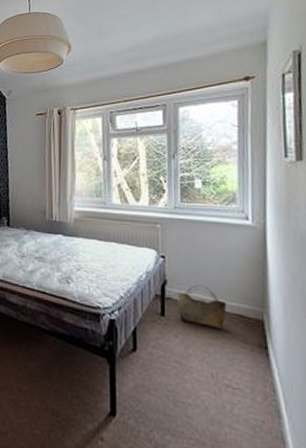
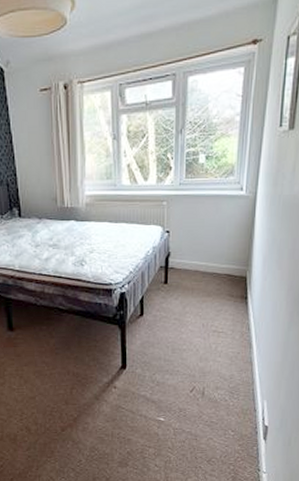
basket: present [177,285,227,328] -> none [179,253,219,288]

